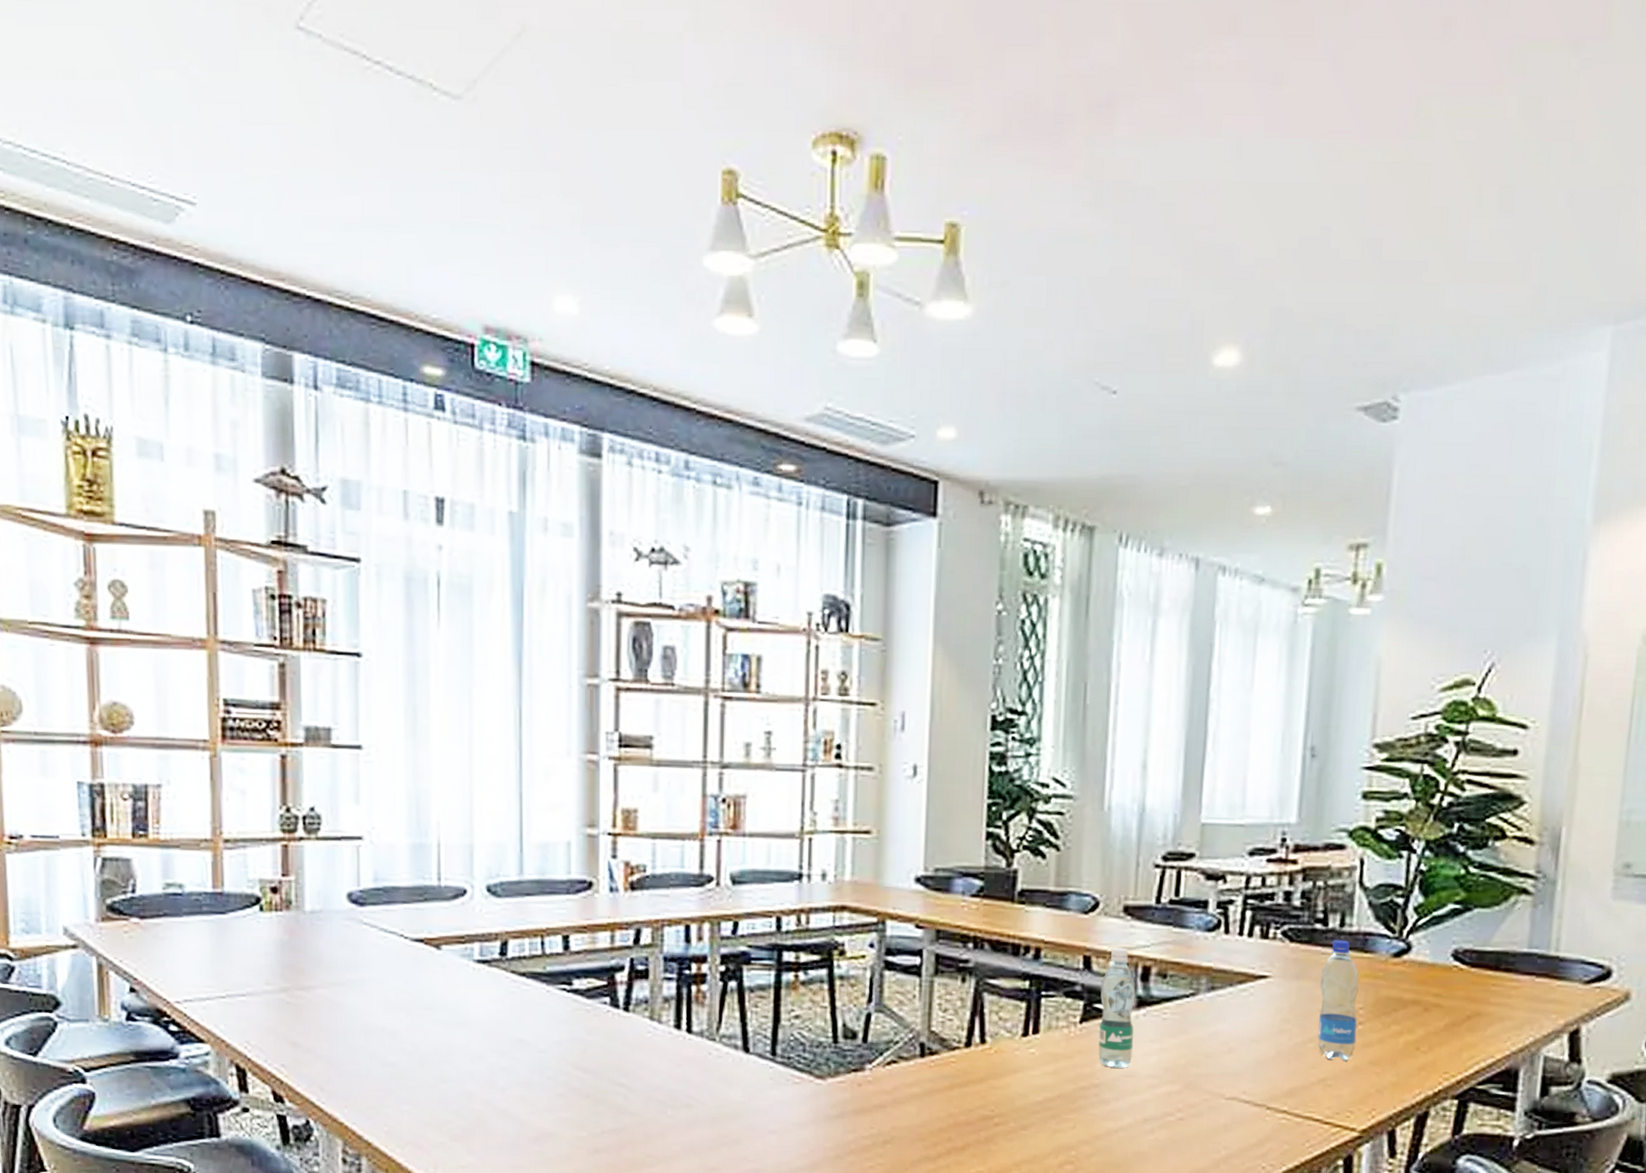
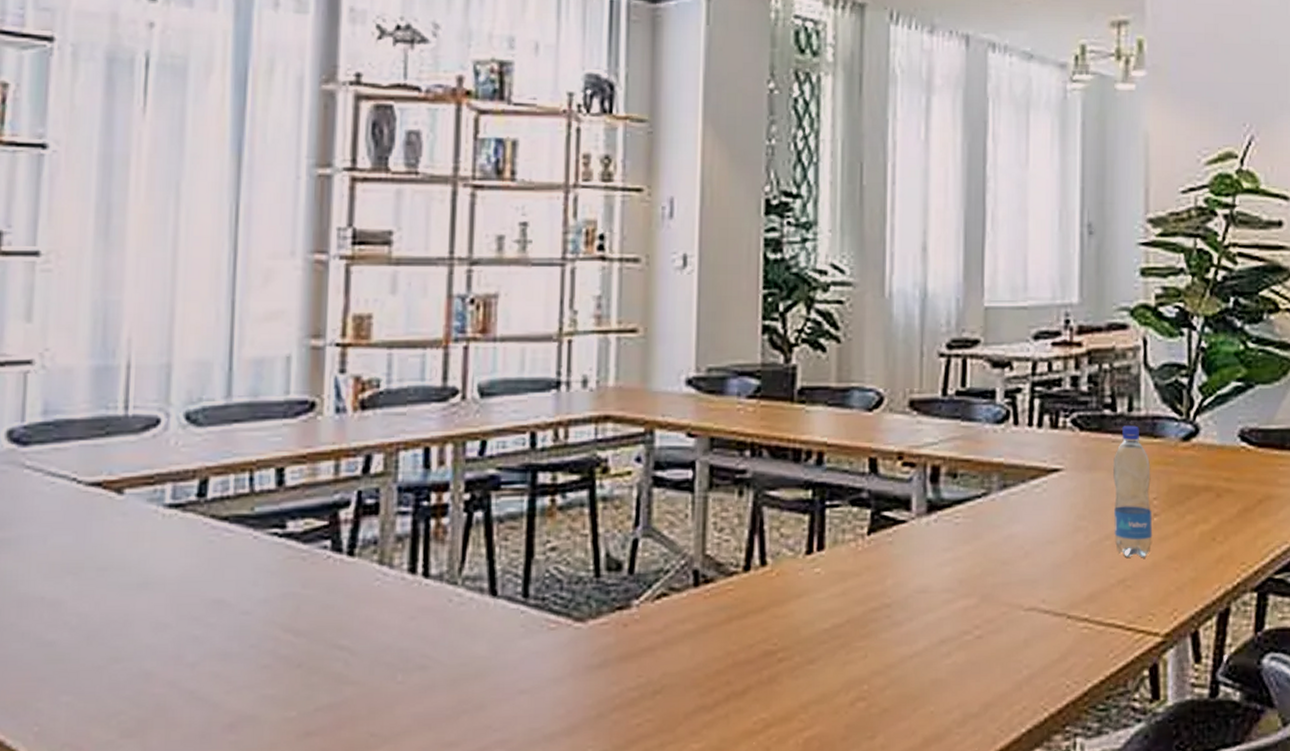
bottle: present [1098,948,1136,1068] -> none [888,447,926,583]

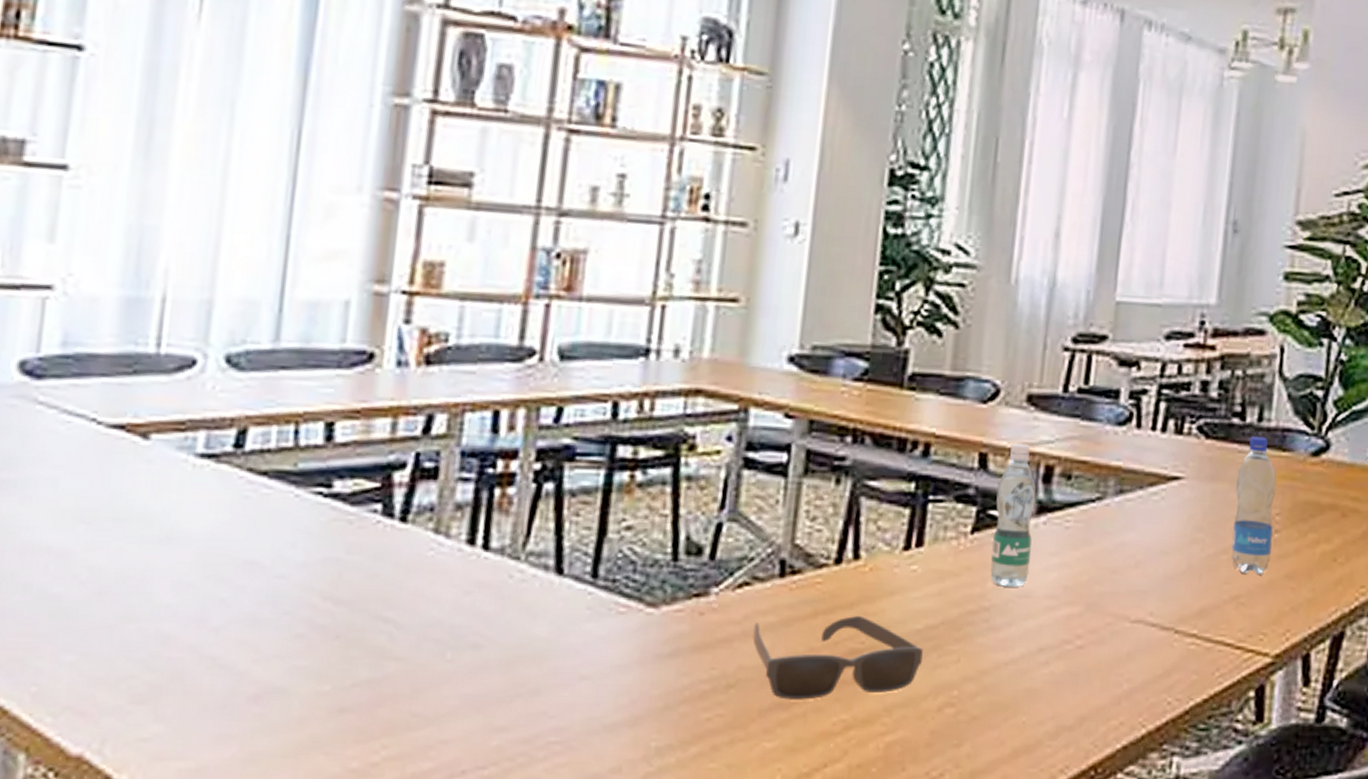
glasses: none [674,618,832,702] -> present [752,615,923,700]
bottle: none [888,447,926,583] -> present [990,443,1037,587]

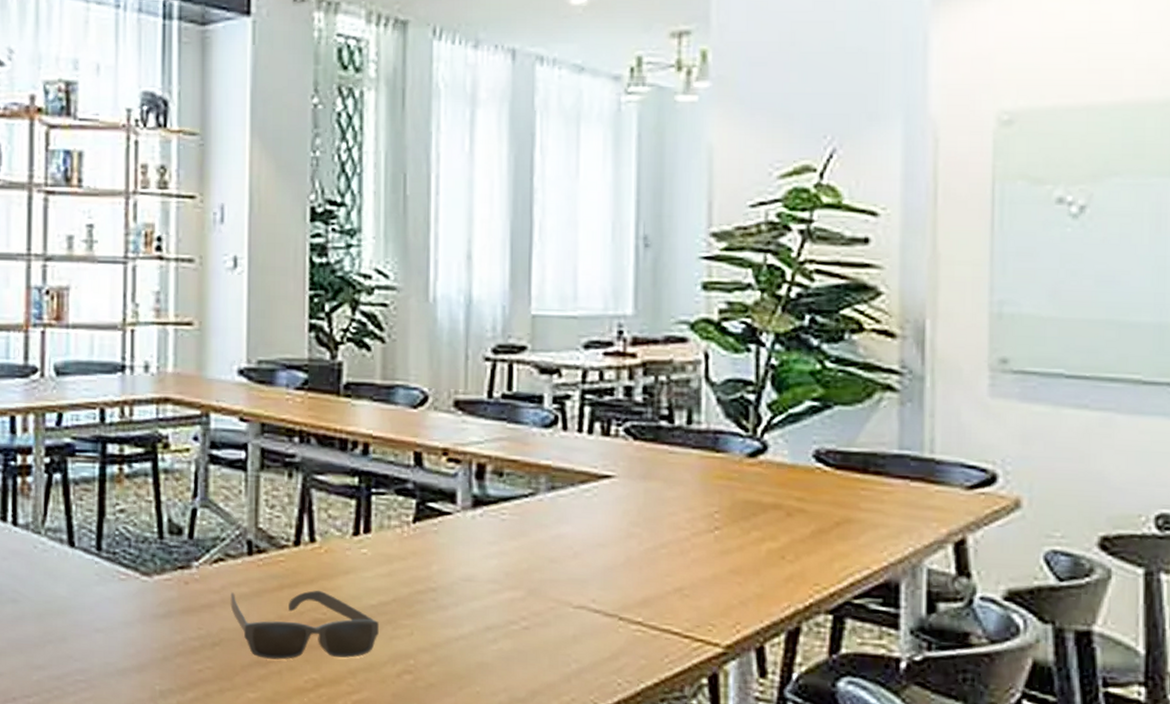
bottle: present [990,443,1037,587] -> none [433,444,471,572]
bottle: present [1231,436,1276,575] -> none [669,438,714,570]

